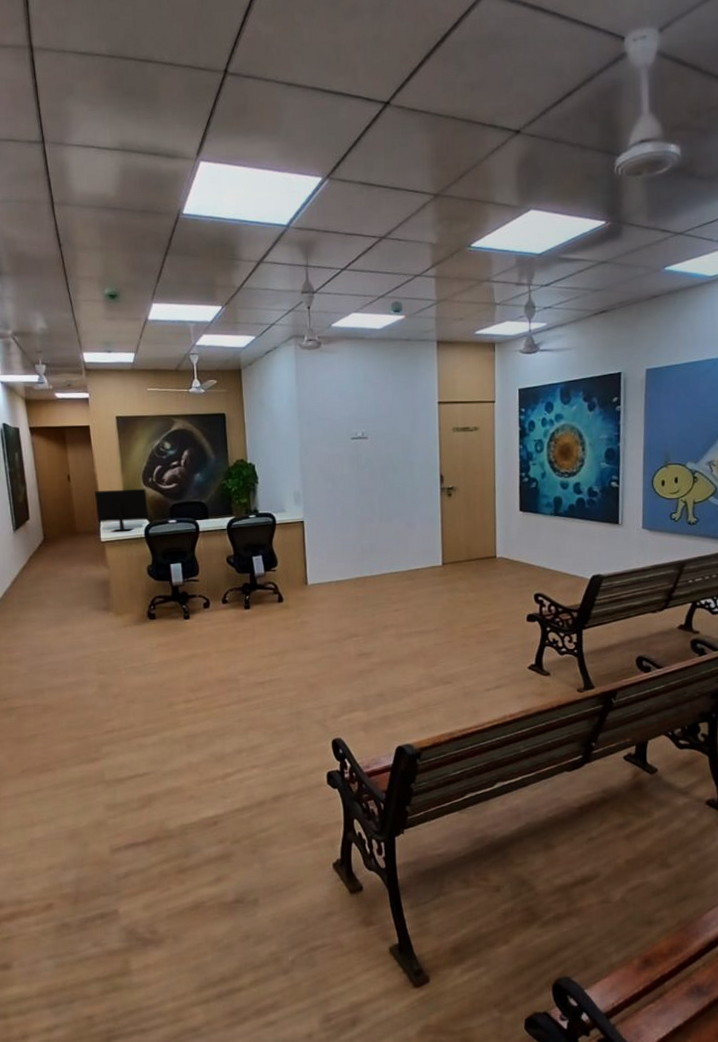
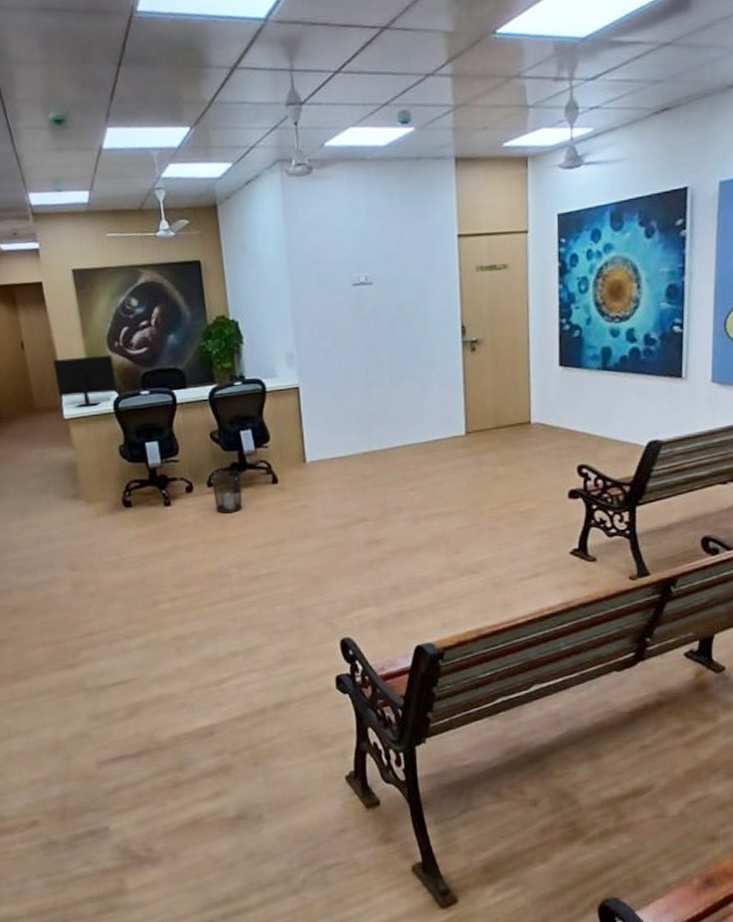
waste bin: none [225,590,252,627] -> present [211,470,242,514]

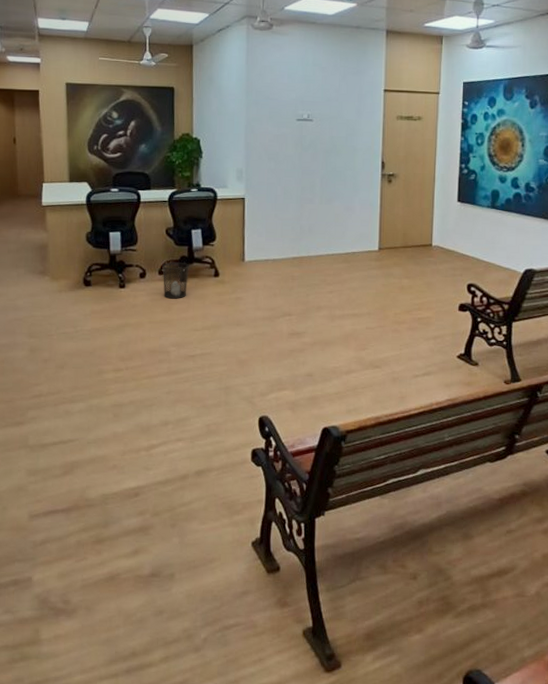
monitor: present [53,354,117,408] -> none [39,155,91,198]

